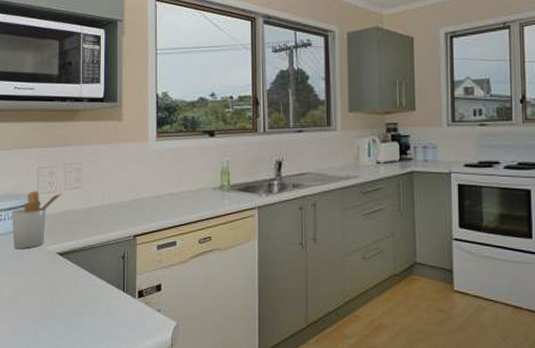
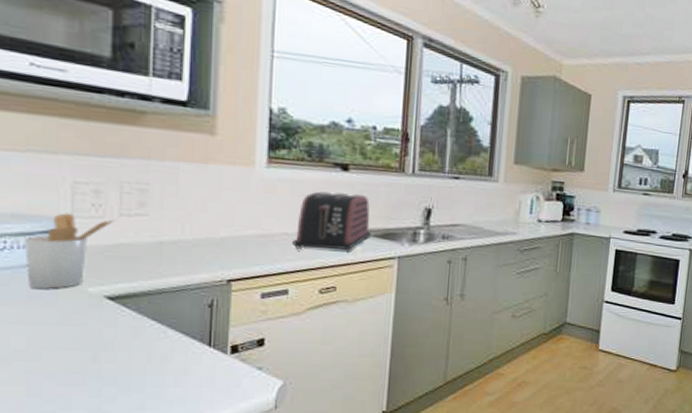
toaster: none [177,155,235,206] -> present [292,191,371,251]

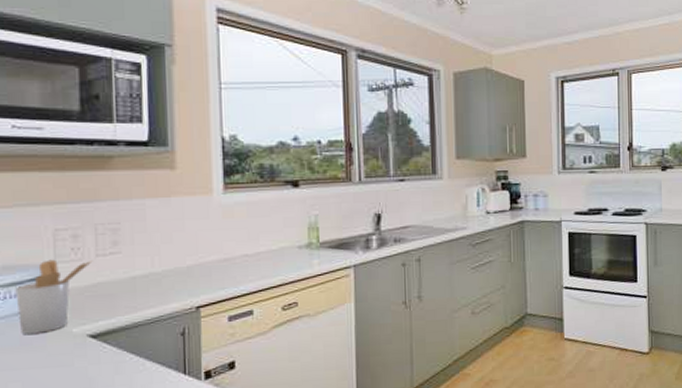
toaster: present [292,191,371,251] -> none [253,209,326,269]

